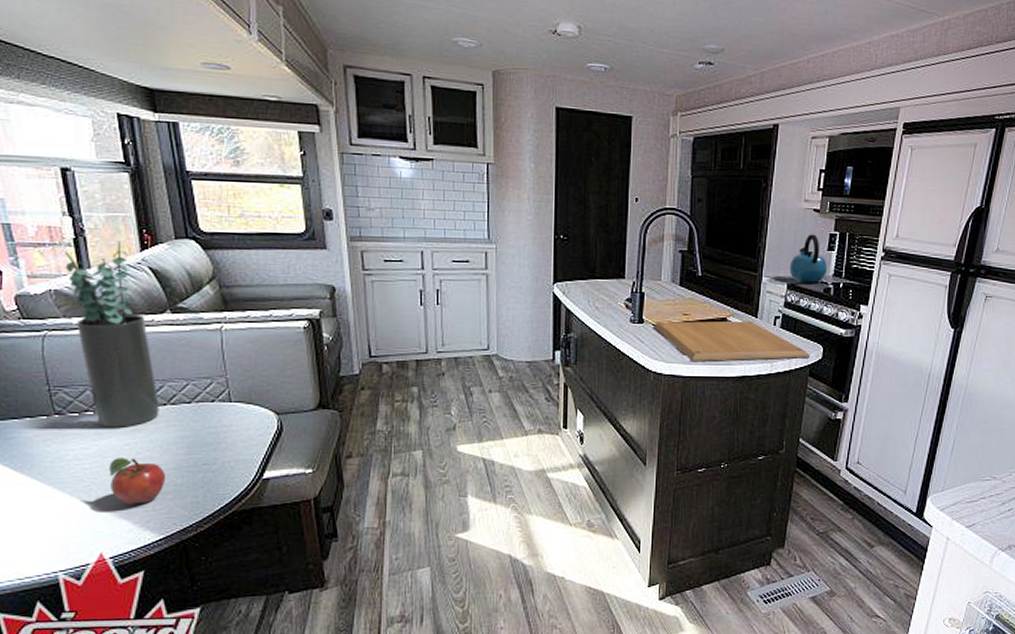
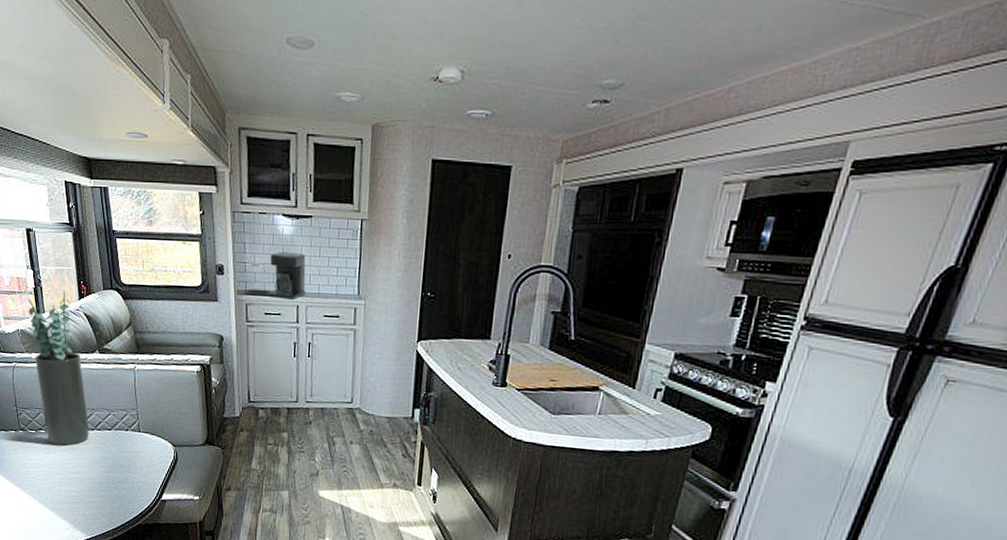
fruit: present [109,458,166,504] -> none [54,469,93,509]
coffee maker: none [385,195,431,246] -> present [266,251,306,301]
chopping board: present [654,320,811,362] -> none [517,386,696,438]
kettle: present [789,234,828,283] -> none [679,297,728,354]

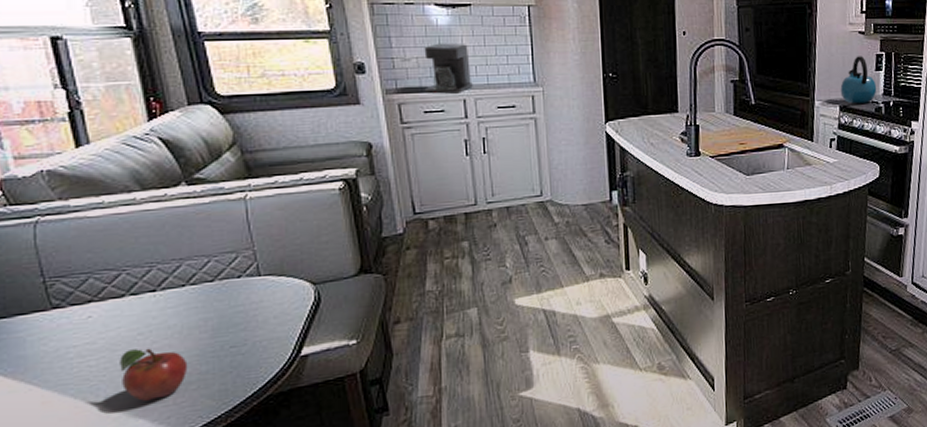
vase: present [28,290,90,446] -> none [59,111,179,318]
fruit: none [54,469,93,509] -> present [120,348,188,401]
kettle: none [679,297,728,354] -> present [840,56,877,104]

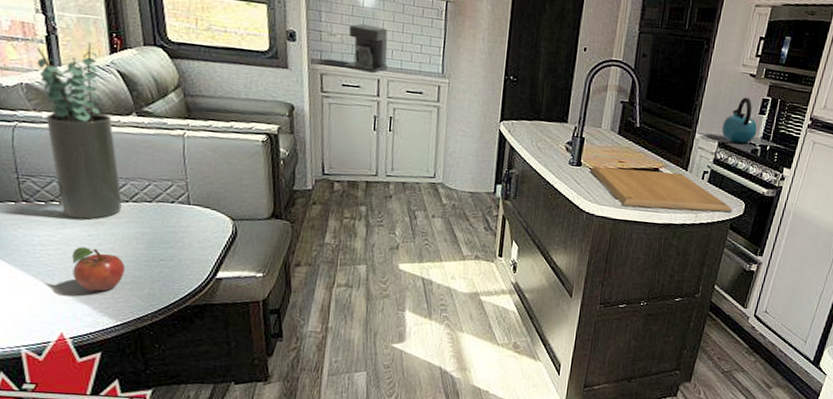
vase: none [59,111,179,318] -> present [37,42,123,220]
chopping board: none [711,145,868,191] -> present [590,166,733,213]

